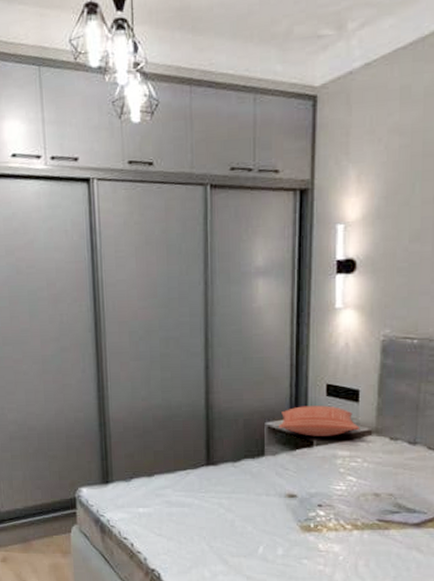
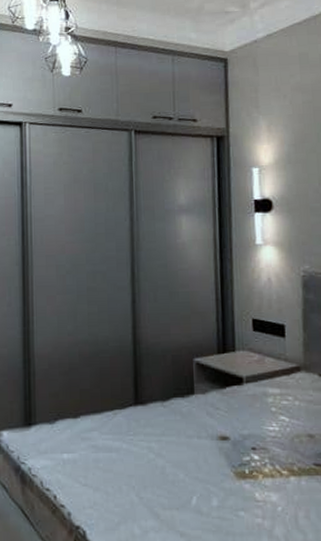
pillow: present [279,405,359,436] -> none [207,341,288,373]

